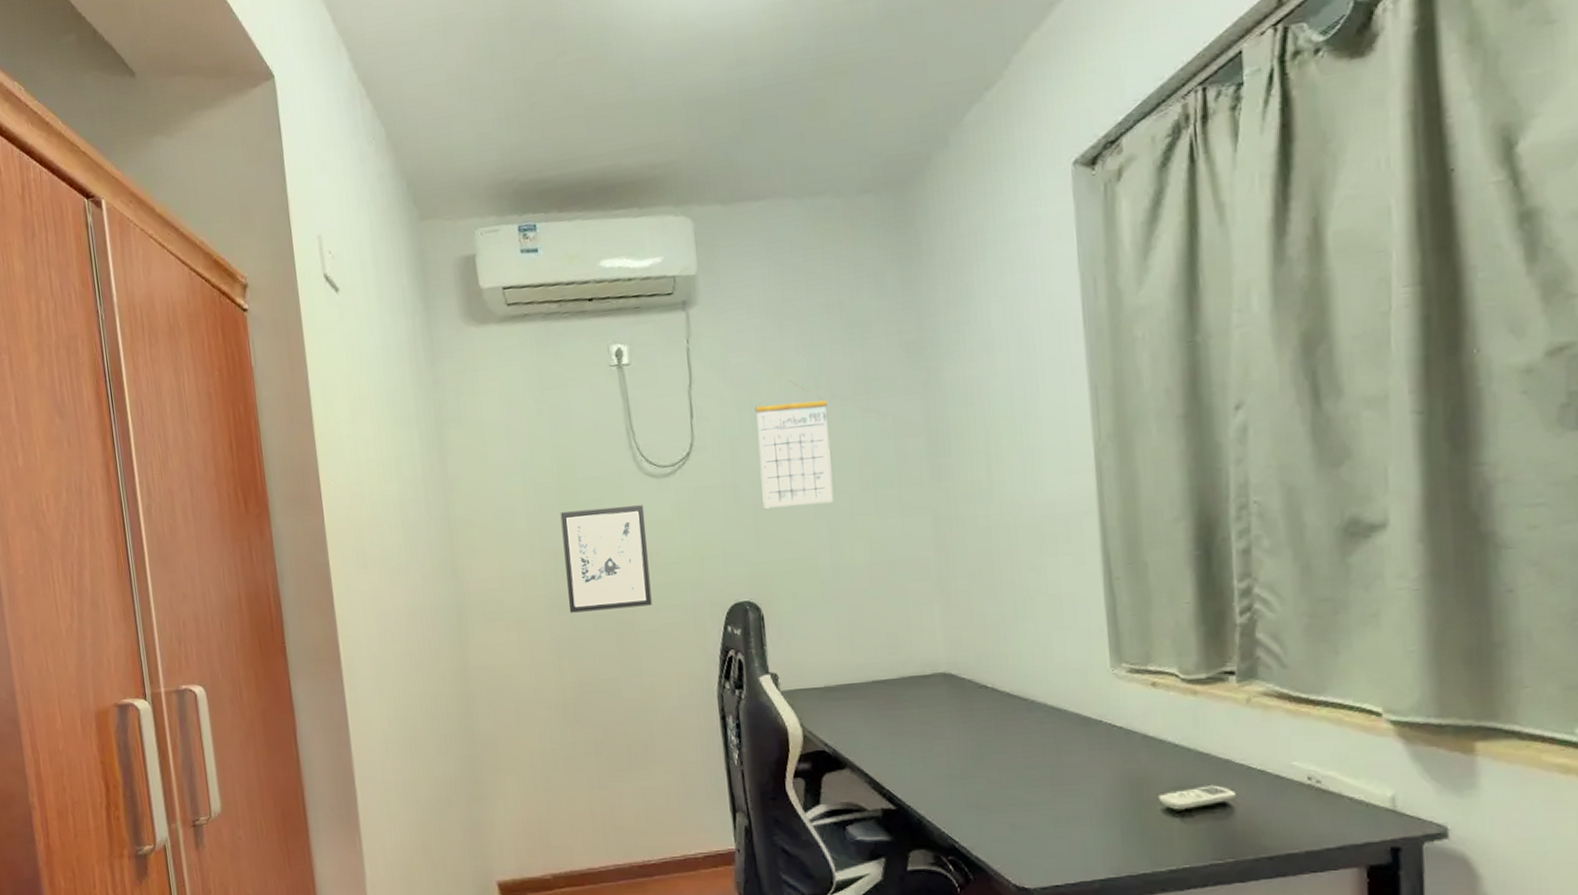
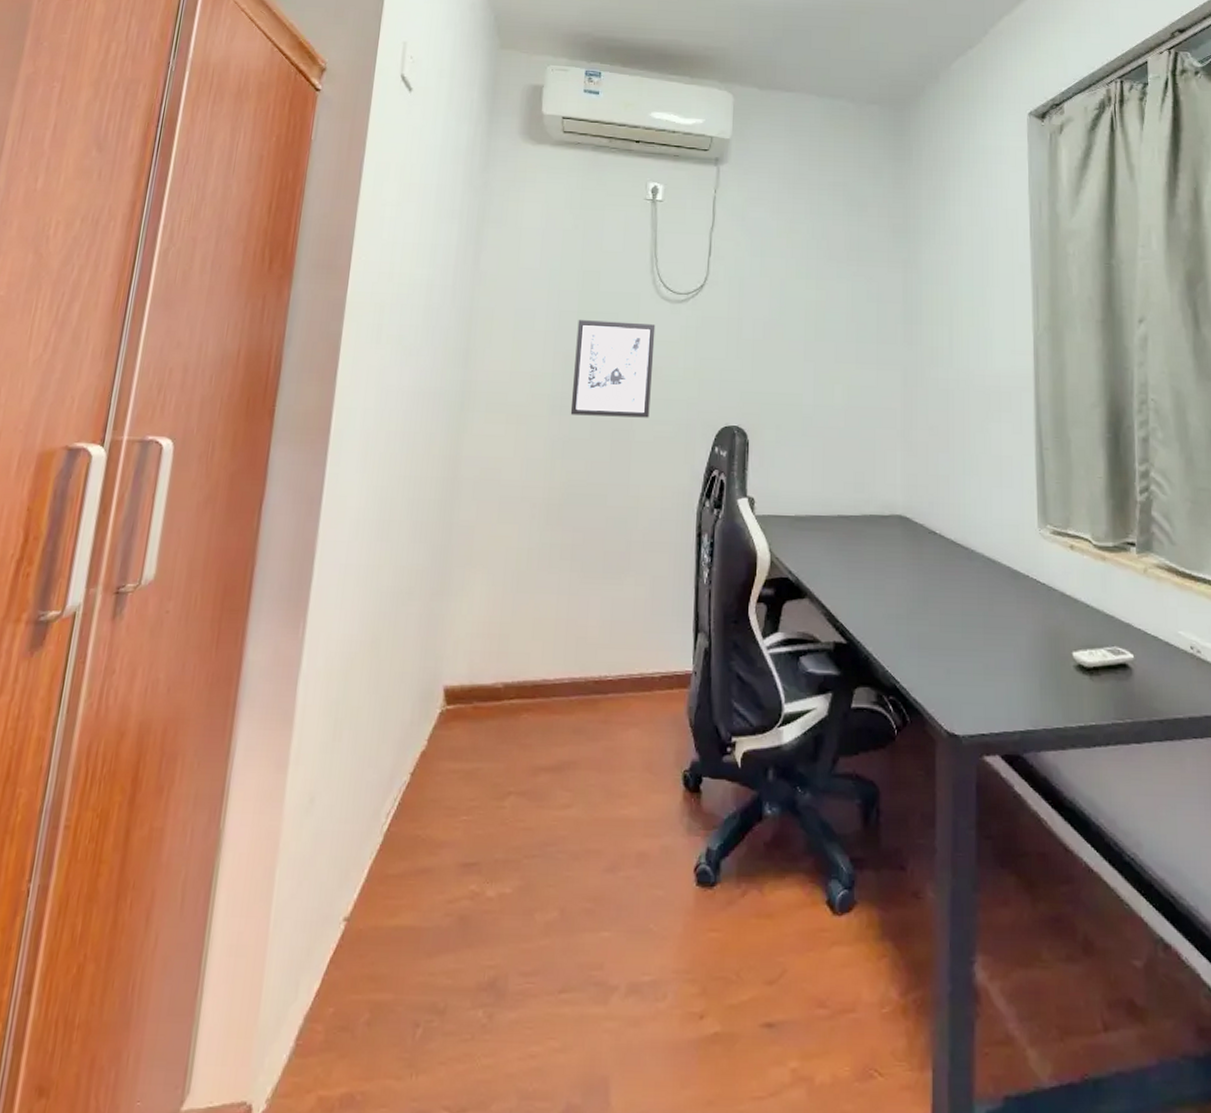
calendar: present [754,379,834,509] -> none [761,238,825,348]

